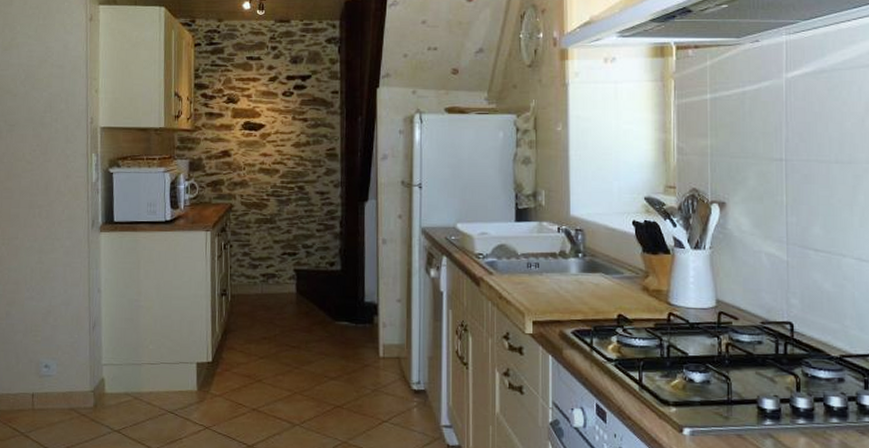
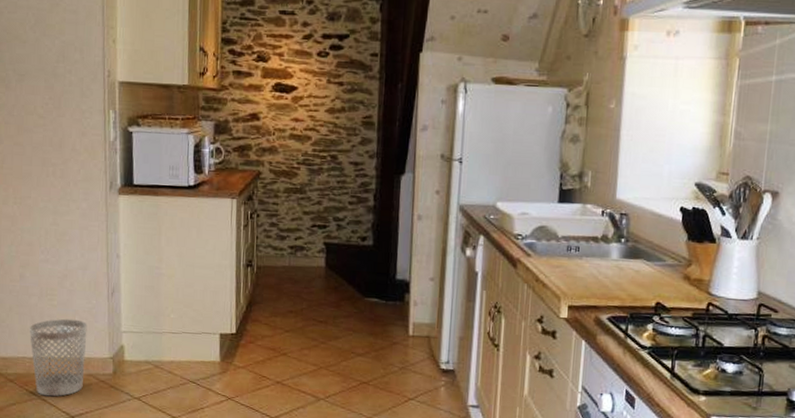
wastebasket: none [13,354,70,433] -> present [29,318,87,397]

